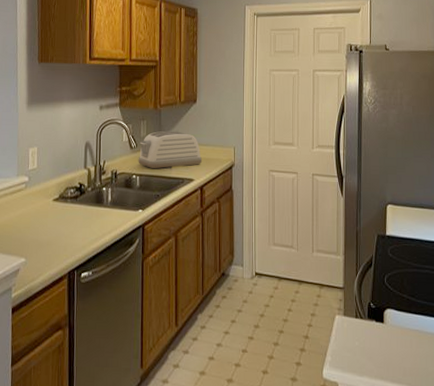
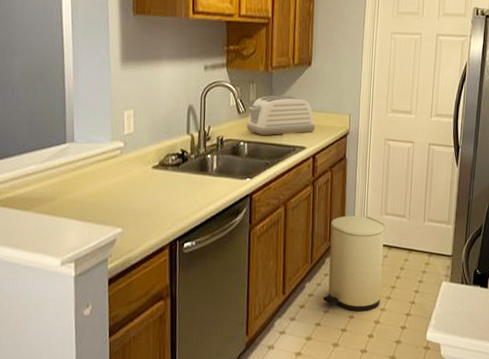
pedal bin: none [215,246,275,346] -> present [322,215,386,312]

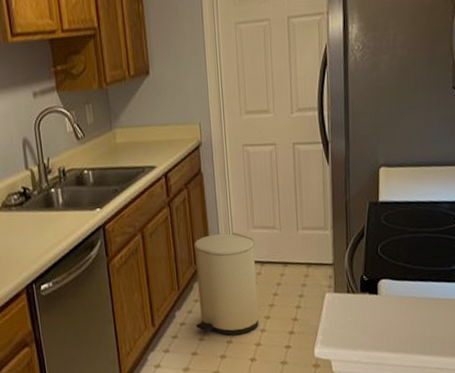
toaster: present [246,95,316,136] -> none [87,112,164,161]

